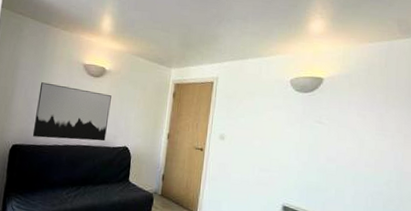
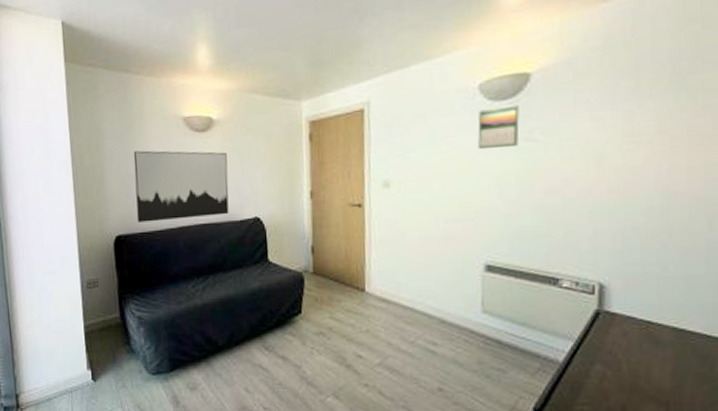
calendar: none [286,96,314,125] -> present [478,105,519,150]

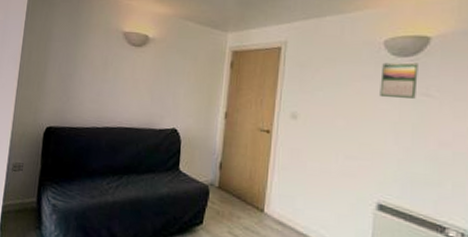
wall art: present [133,150,229,223] -> none [67,55,156,123]

